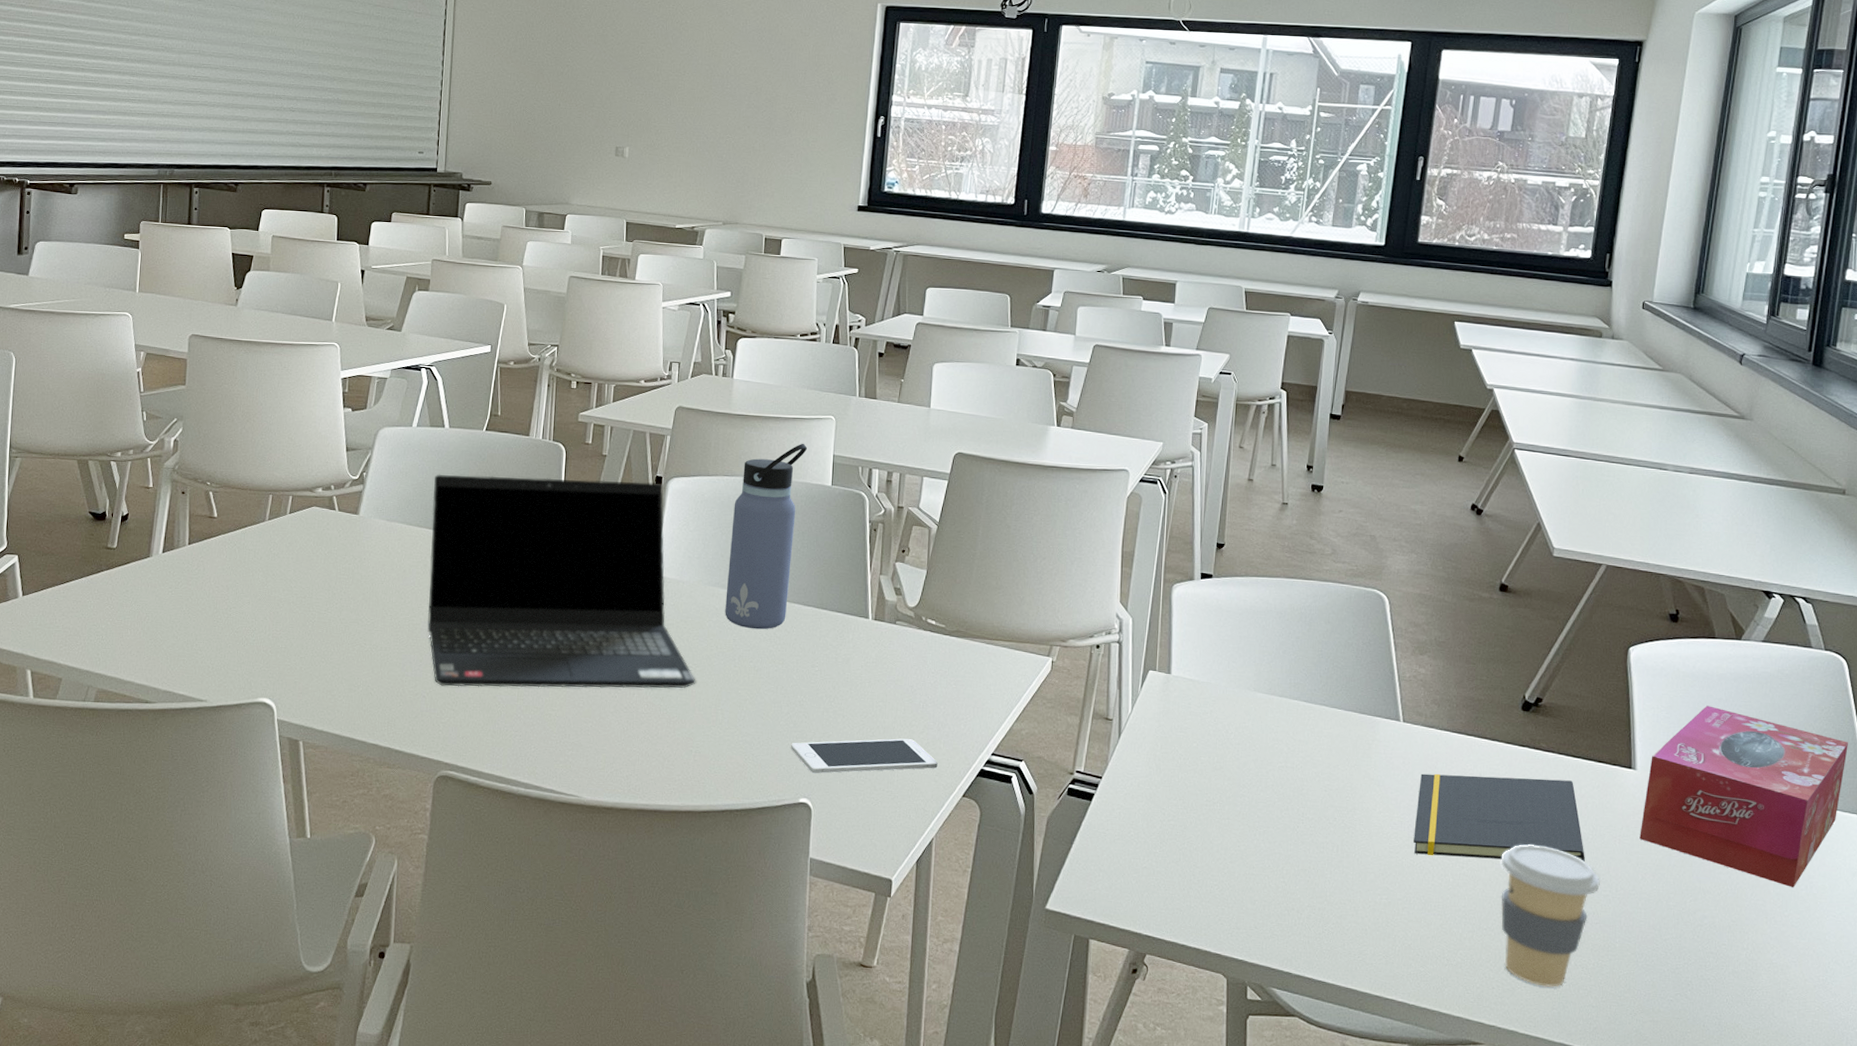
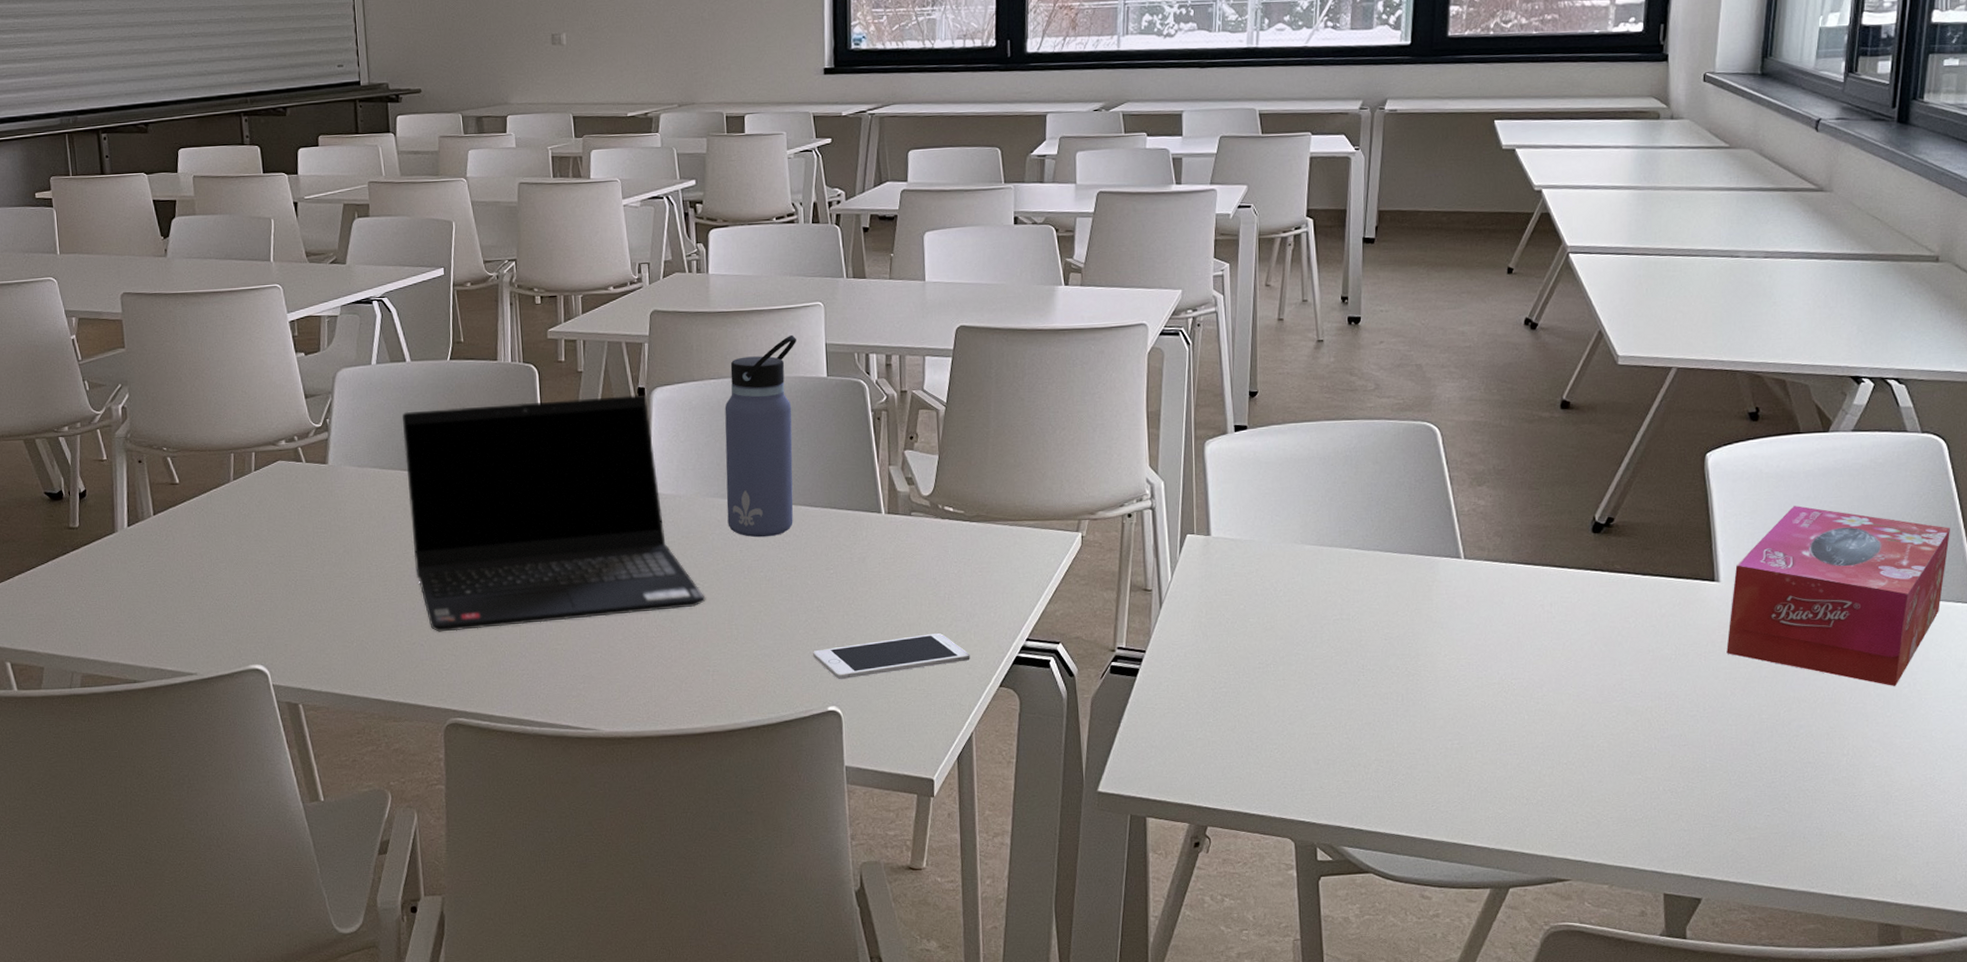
notepad: present [1414,773,1585,862] -> none [1483,600,1669,695]
coffee cup: present [1501,844,1600,987] -> none [1578,671,1686,816]

